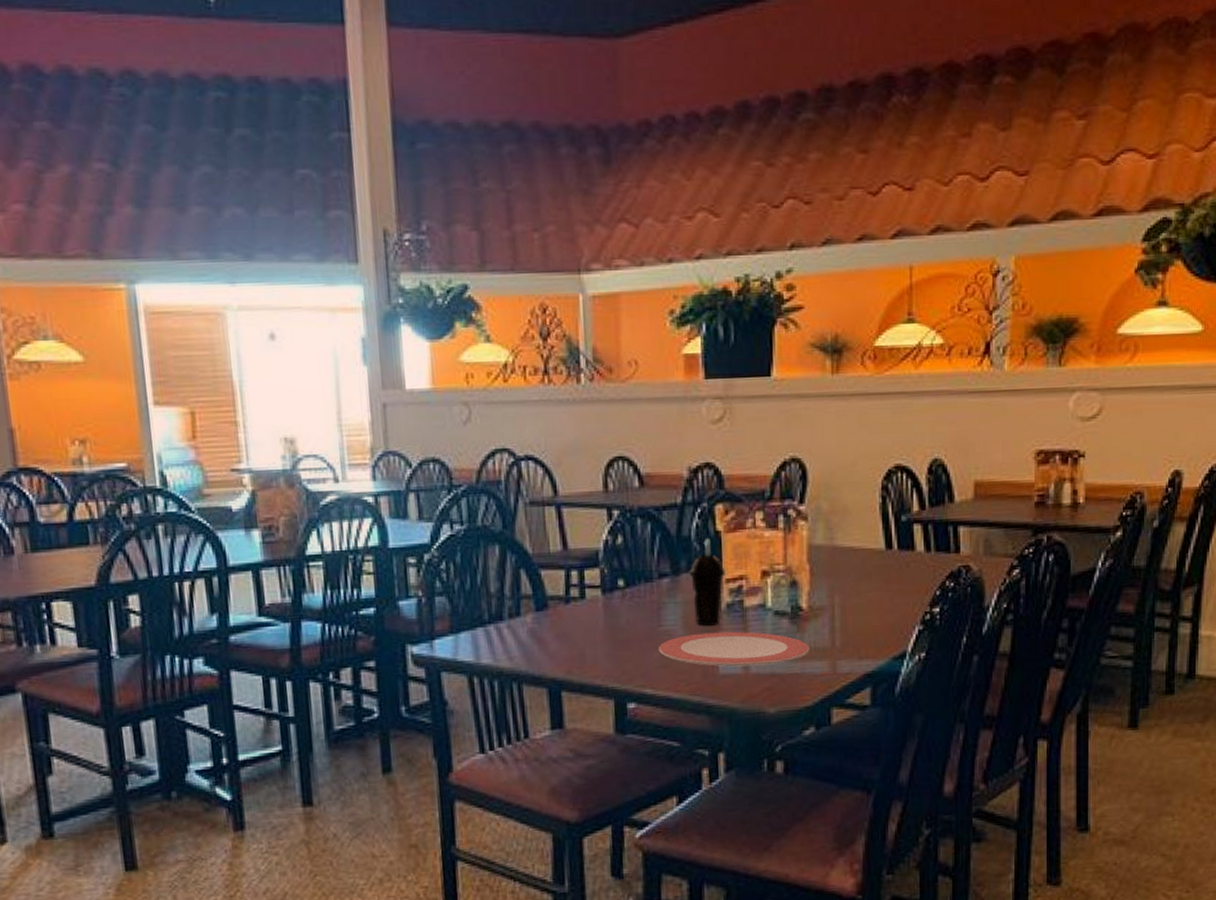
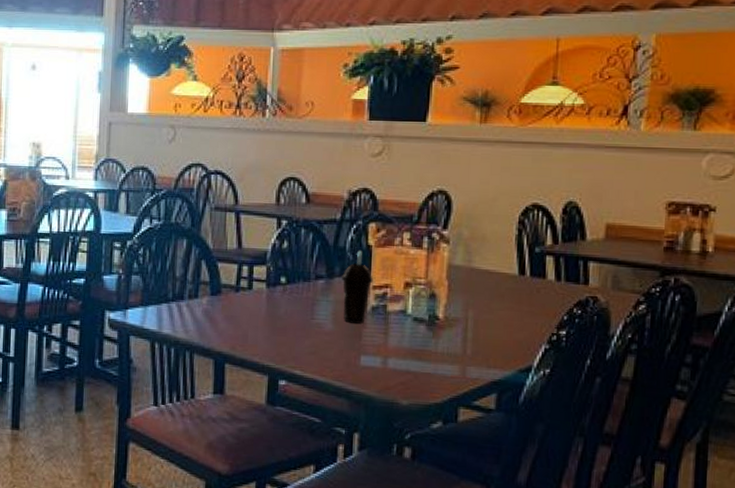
plate: present [659,631,810,667] -> none [310,329,443,363]

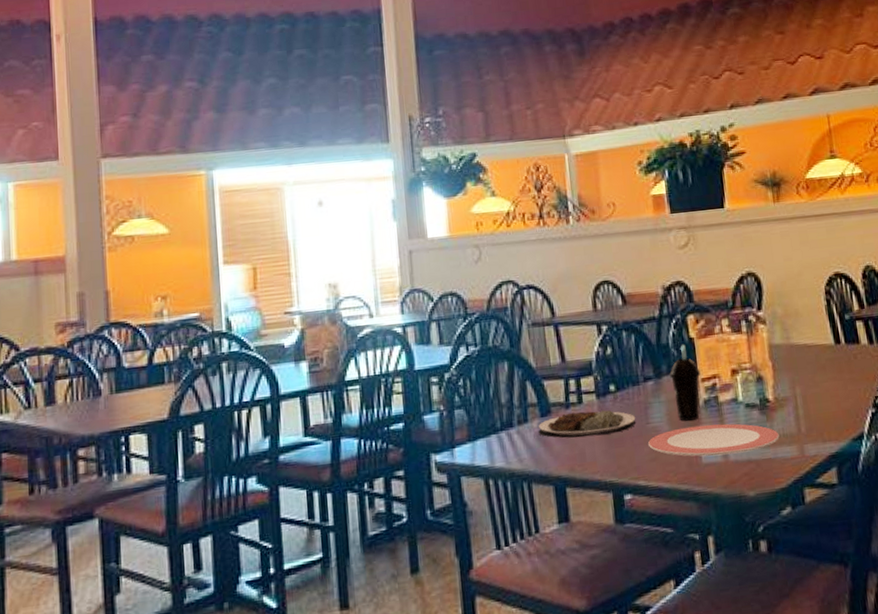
plate: none [206,296,302,323] -> present [538,410,636,438]
plate: none [310,329,443,363] -> present [648,423,780,457]

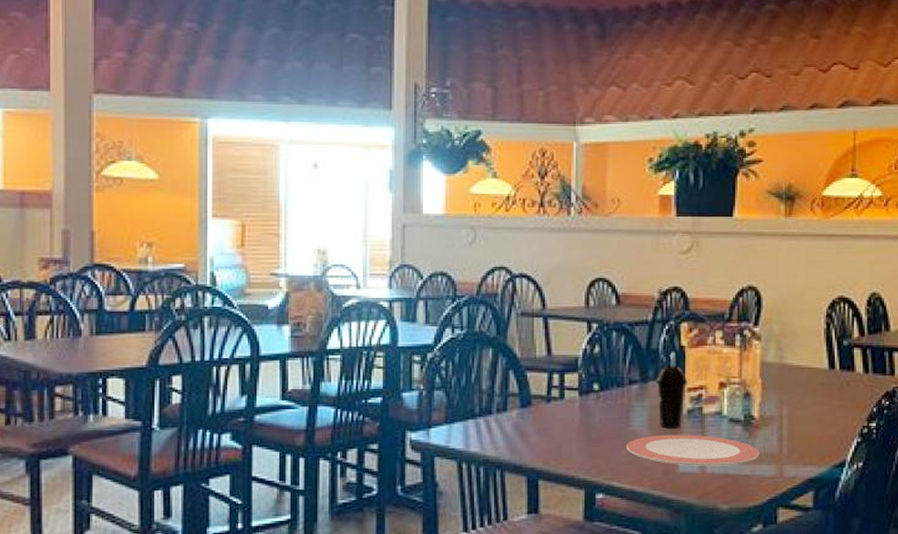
plate: present [538,410,636,438] -> none [516,407,617,433]

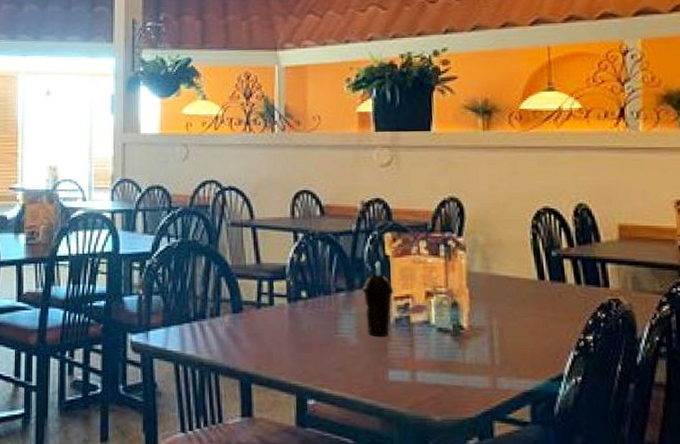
plate: present [626,434,760,466] -> none [335,342,471,376]

